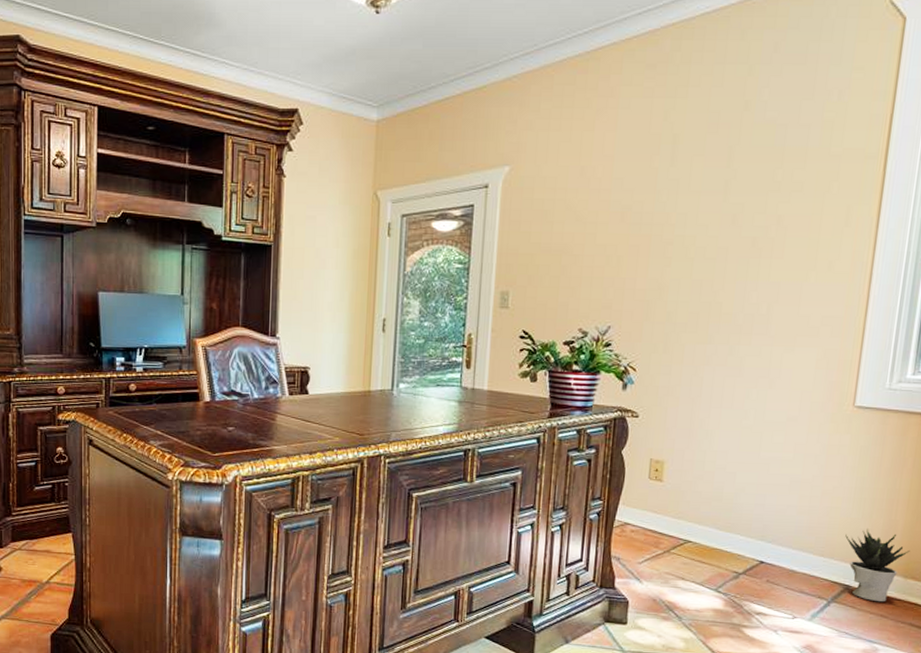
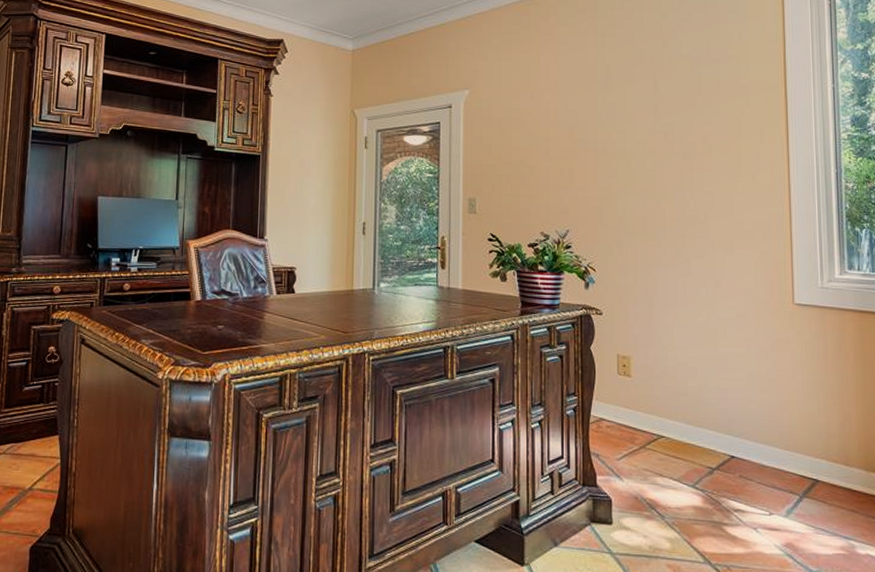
potted plant: present [845,528,910,602] -> none [806,422,867,497]

